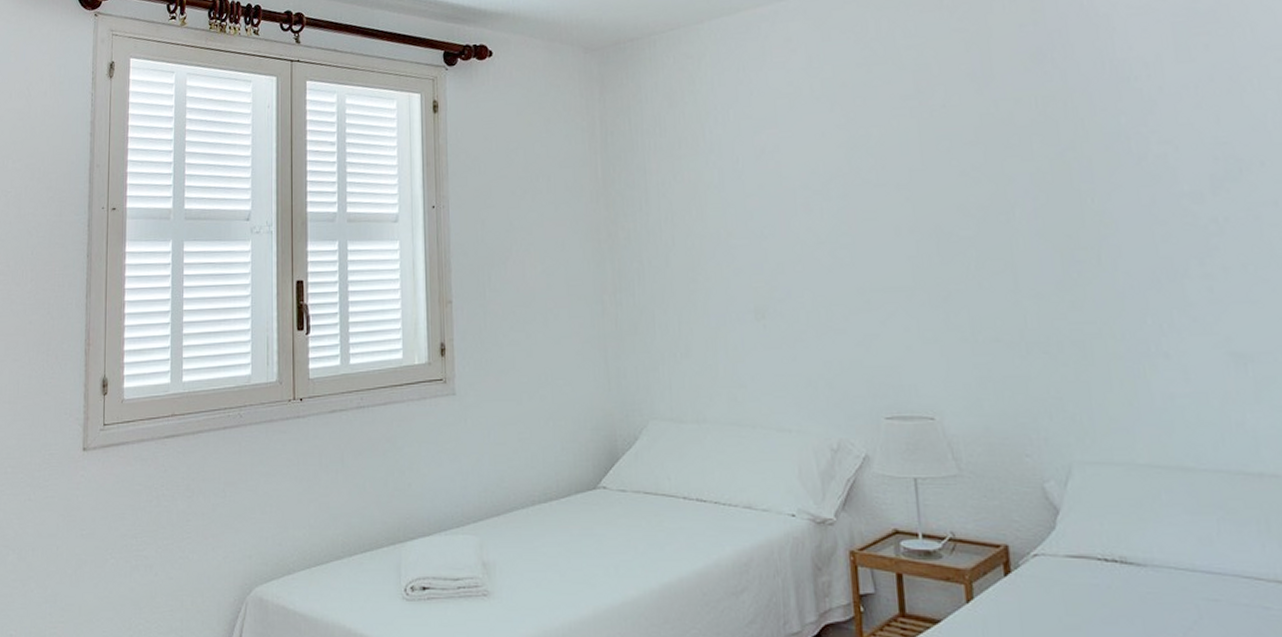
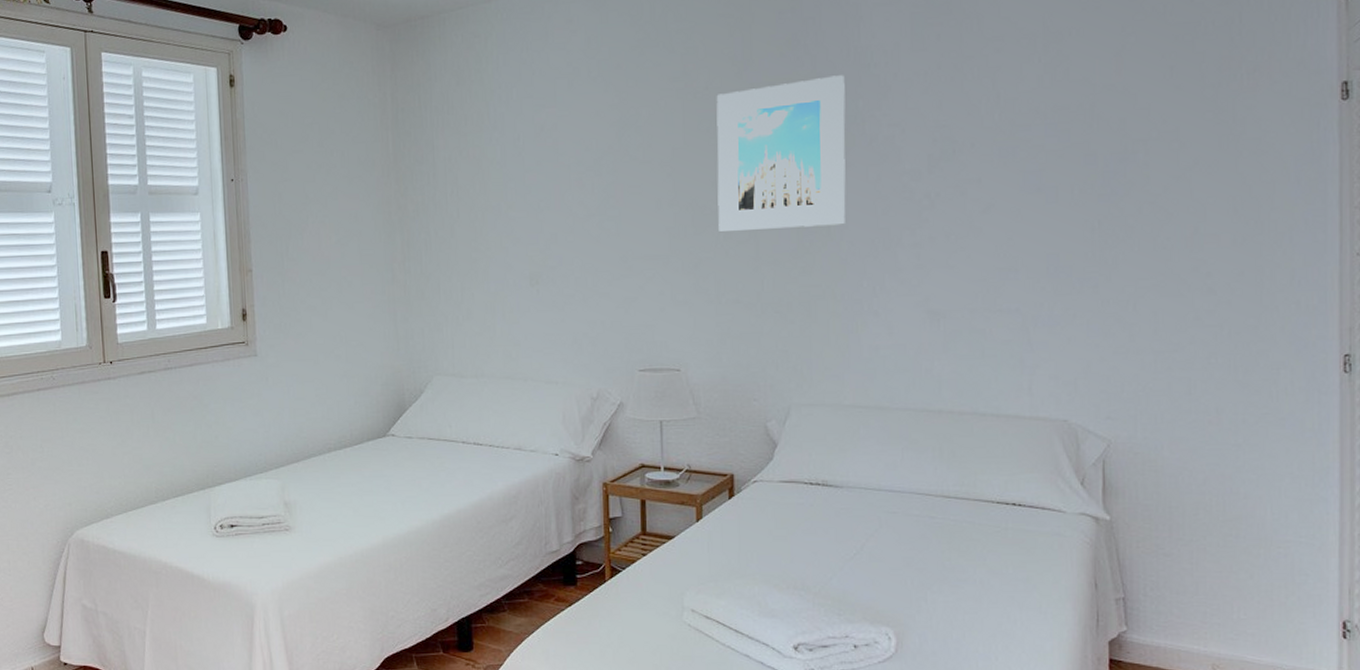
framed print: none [955,89,1118,262] -> present [716,75,846,233]

